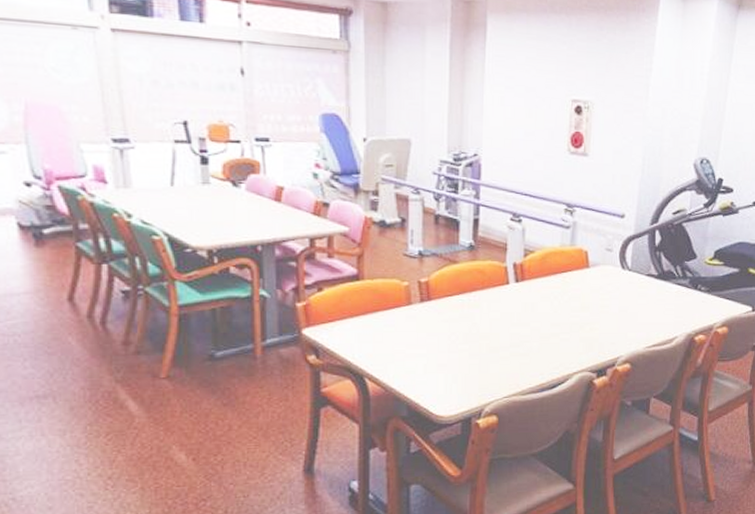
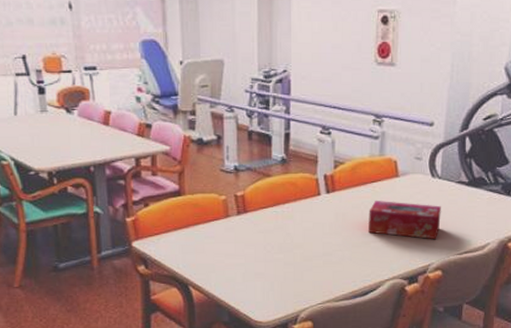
tissue box: none [558,291,631,333] -> present [369,201,441,240]

